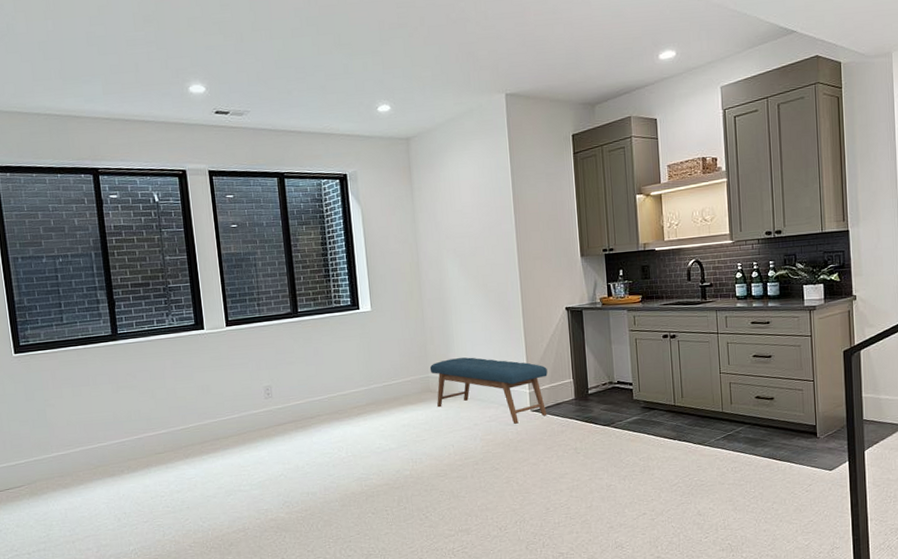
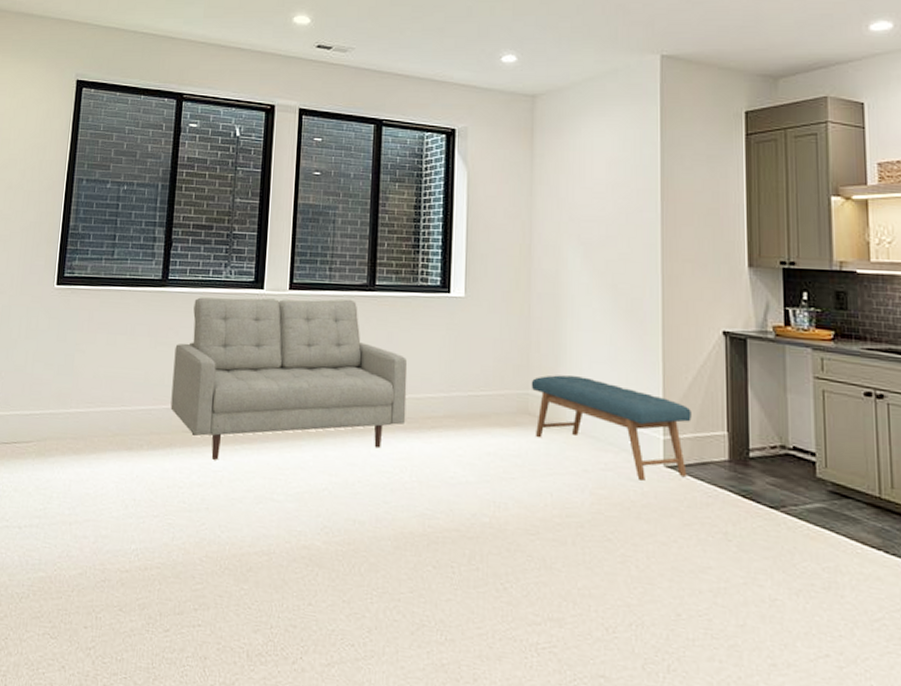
sofa: none [135,326,337,470] -> present [170,297,408,460]

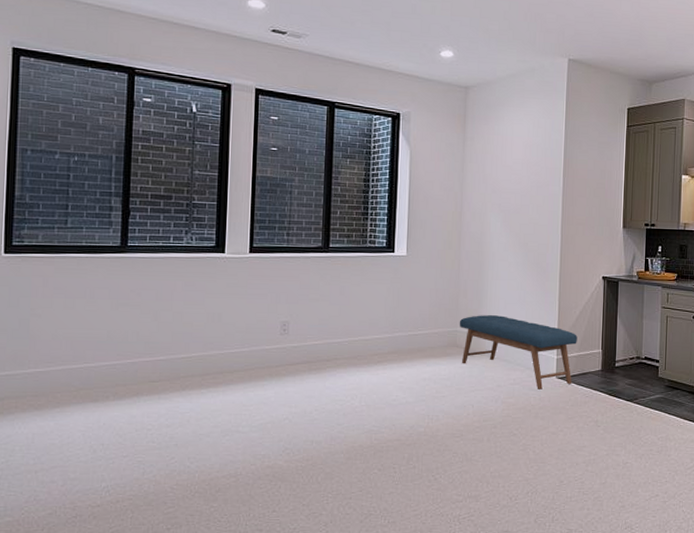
sofa: present [170,297,408,460] -> none [135,260,358,403]

